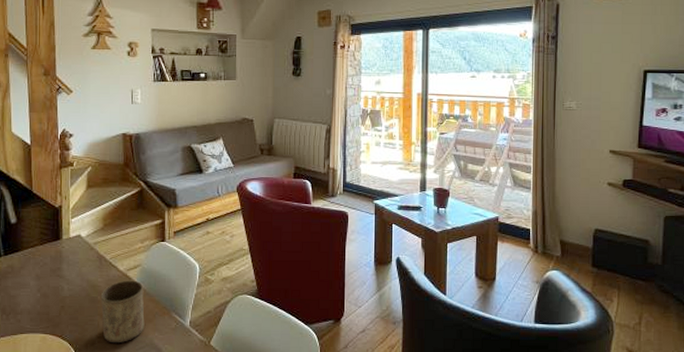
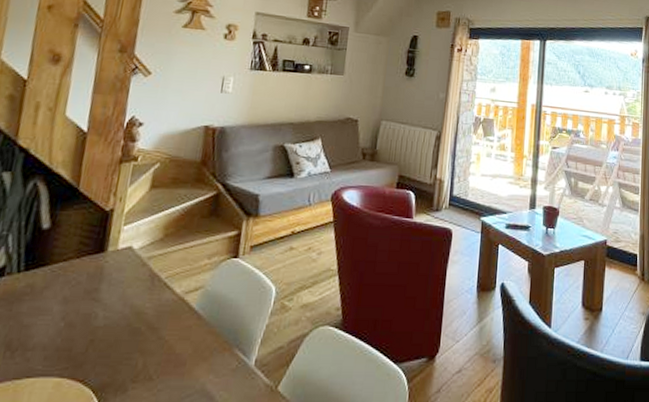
cup: present [100,280,145,343] -> none [141,306,204,390]

